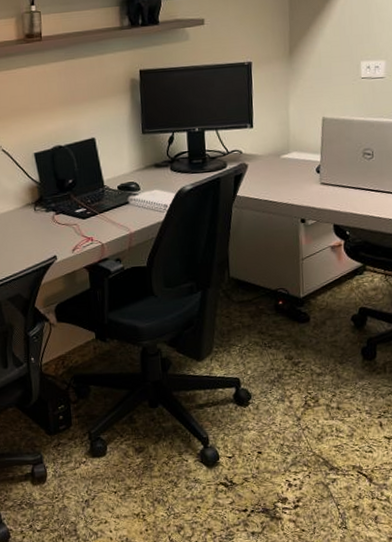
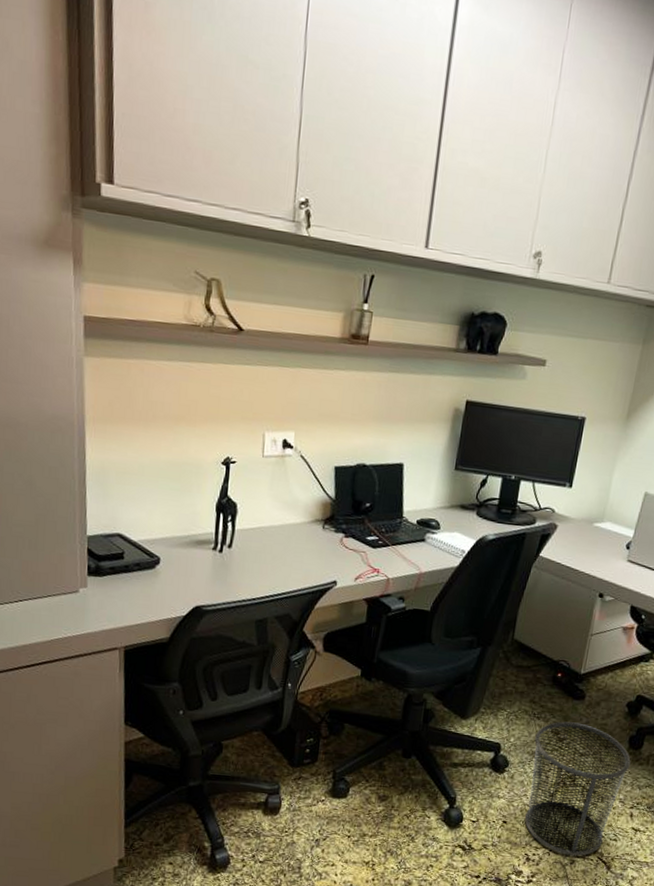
waste bin: none [270,344,368,475] -> present [525,721,631,856]

